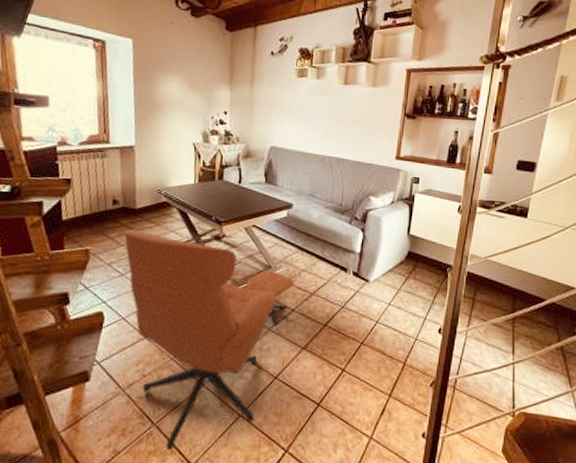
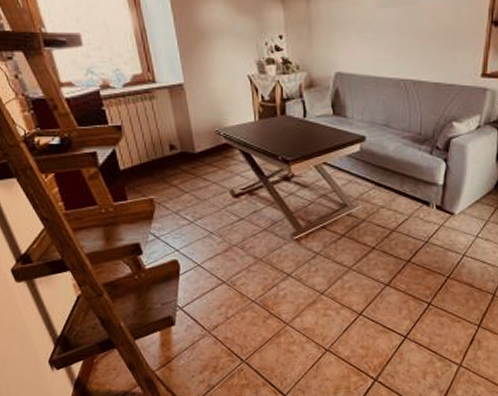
armchair: present [124,230,294,451] -> none [186,176,373,384]

